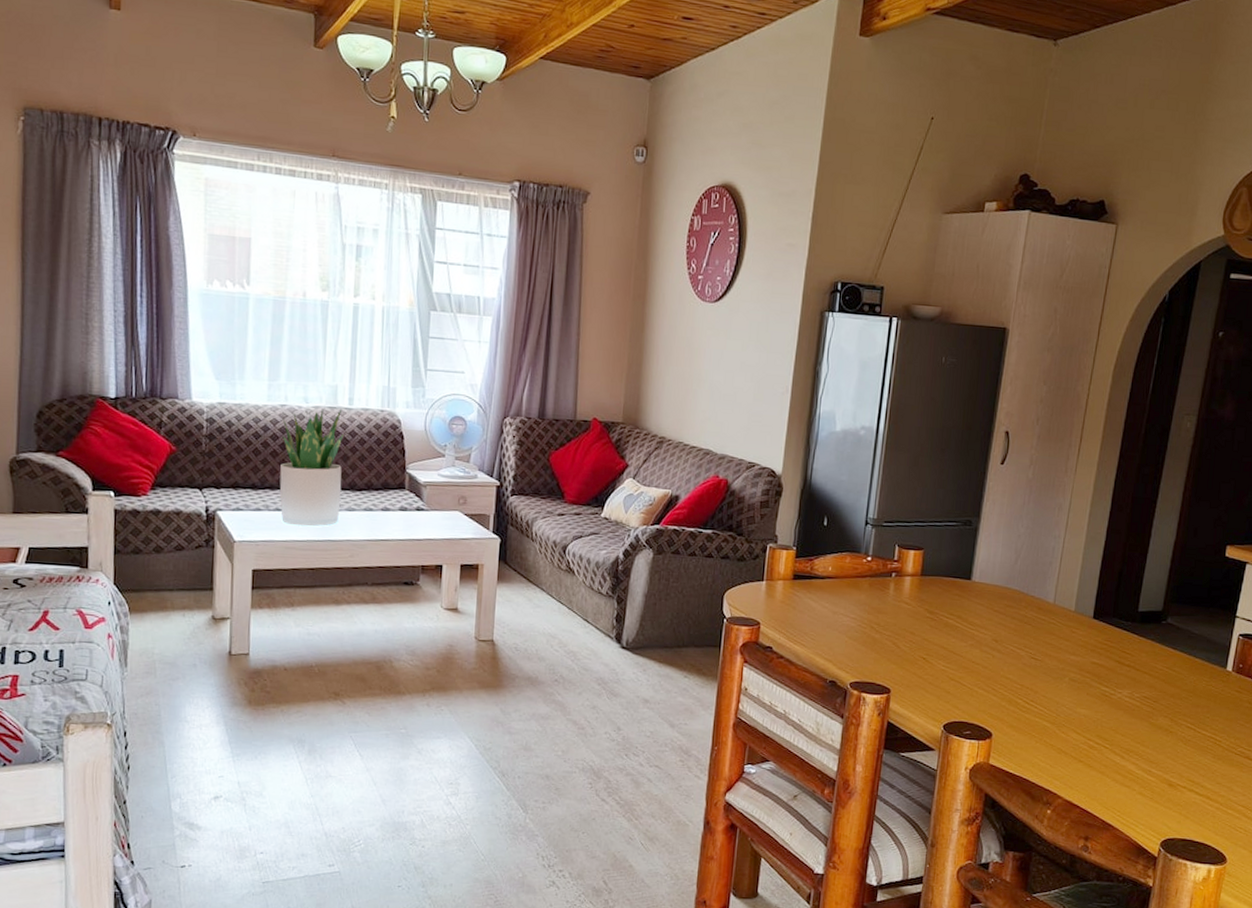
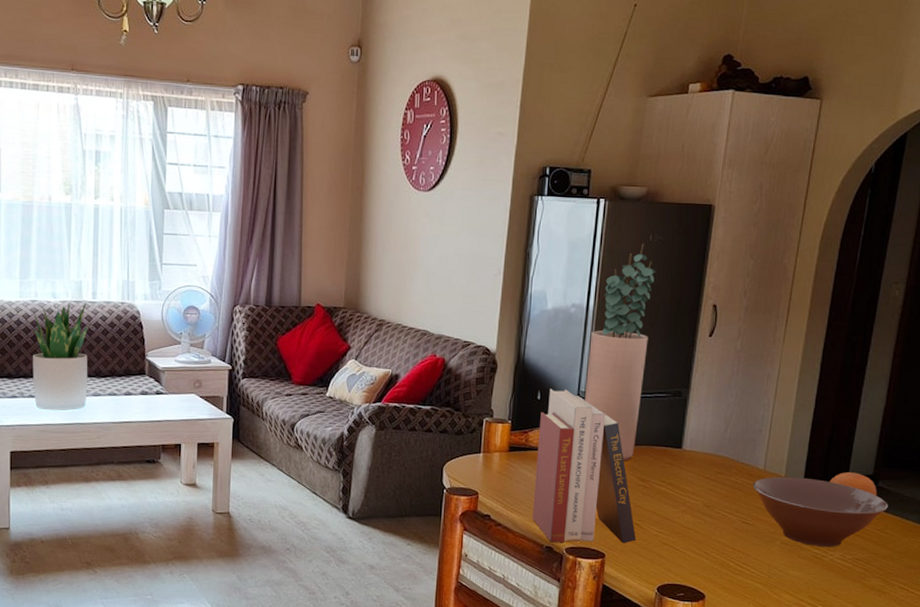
books: none [816,514,923,679] -> present [532,389,637,544]
vase: none [872,365,948,593] -> present [584,243,656,462]
bowl: none [1042,610,1177,685] -> present [752,476,888,547]
fruit: none [1119,607,1166,633] -> present [829,472,877,496]

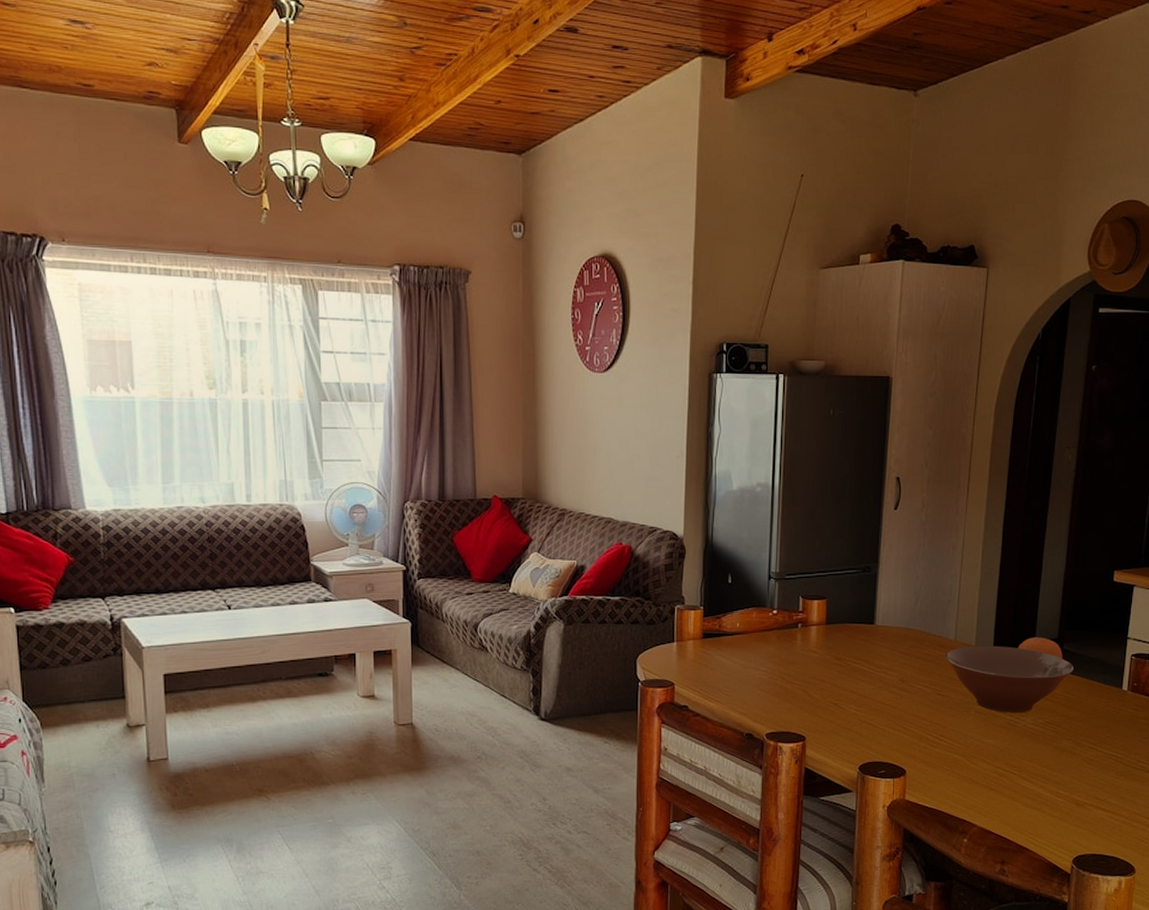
planter: present [32,302,89,412] -> none [181,506,248,627]
books: present [532,389,637,544] -> none [730,571,836,729]
vase: present [584,243,656,462] -> none [775,418,839,641]

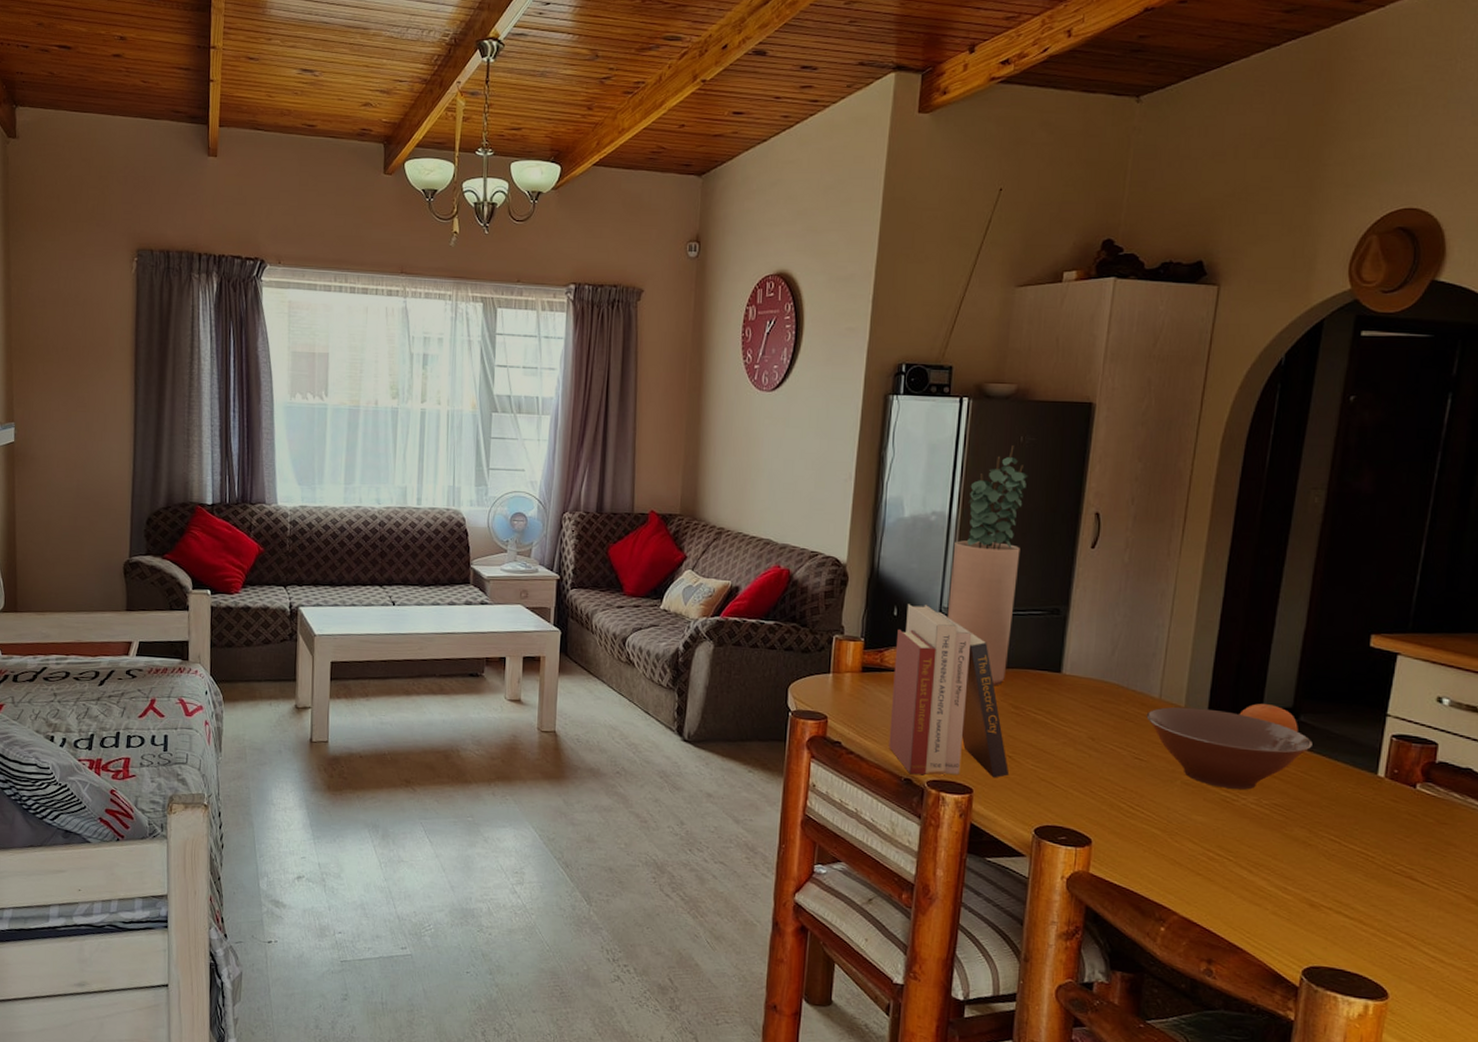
books: none [730,571,836,729] -> present [889,604,1010,778]
vase: none [775,418,839,641] -> present [947,445,1028,686]

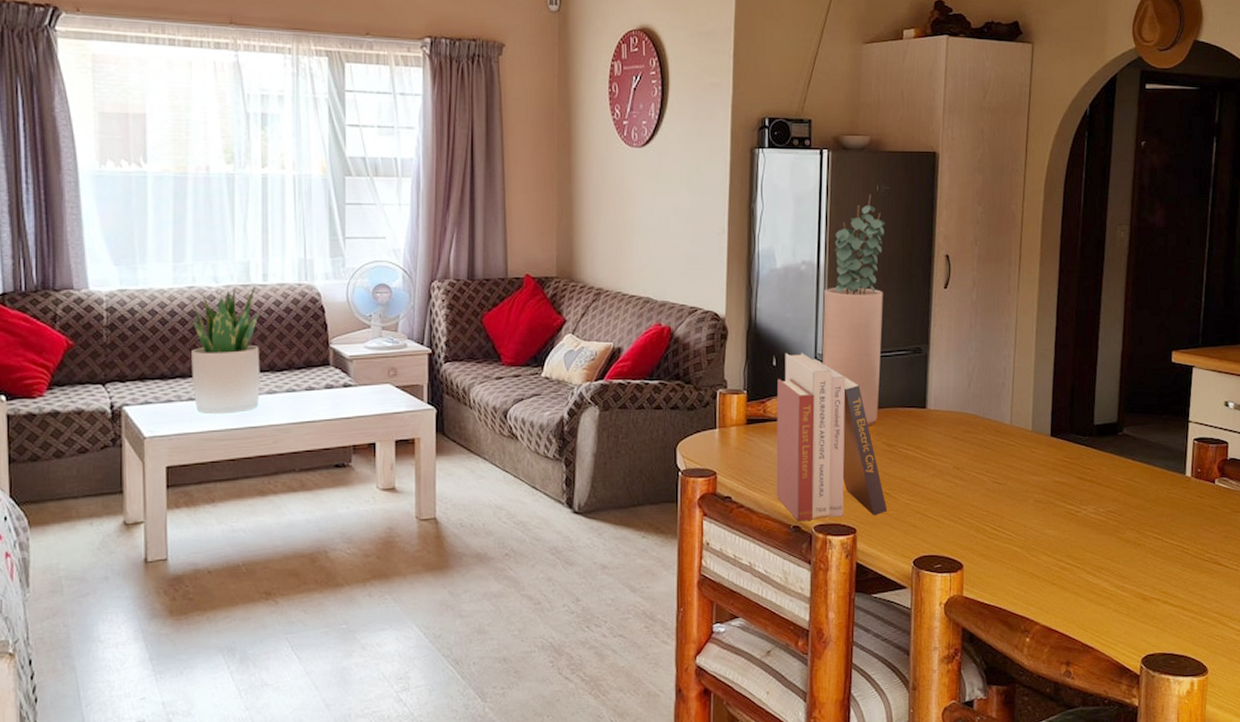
planter: none [355,509,413,621] -> present [191,286,260,415]
bowl: present [1146,706,1313,790] -> none [1001,430,1135,502]
fruit: present [1239,703,1298,733] -> none [1076,421,1123,444]

